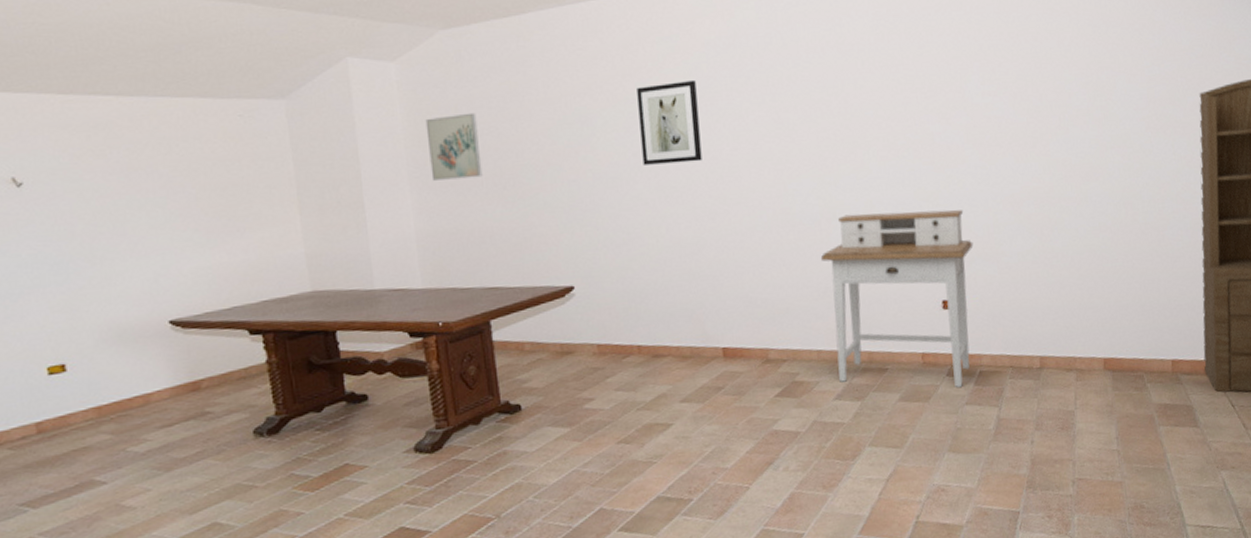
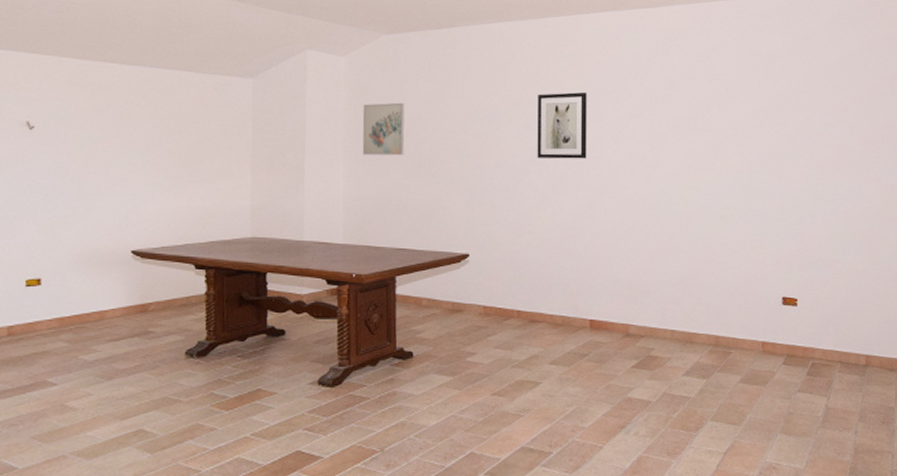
desk: present [820,209,974,388] -> none [679,215,812,376]

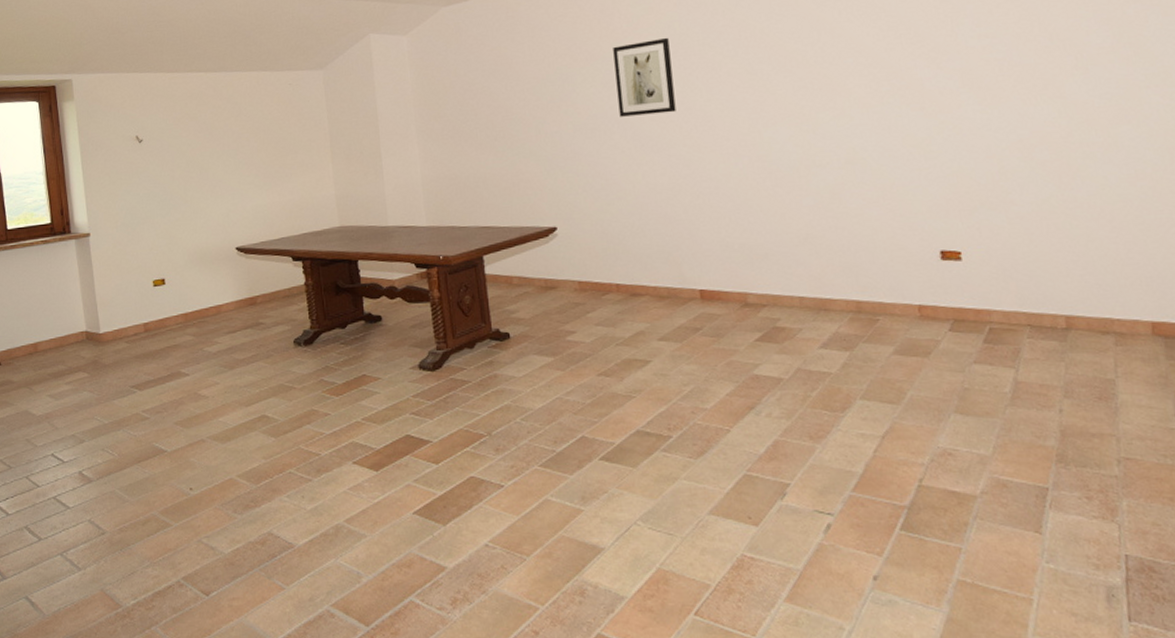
wall art: present [362,102,405,156] -> none [430,75,477,134]

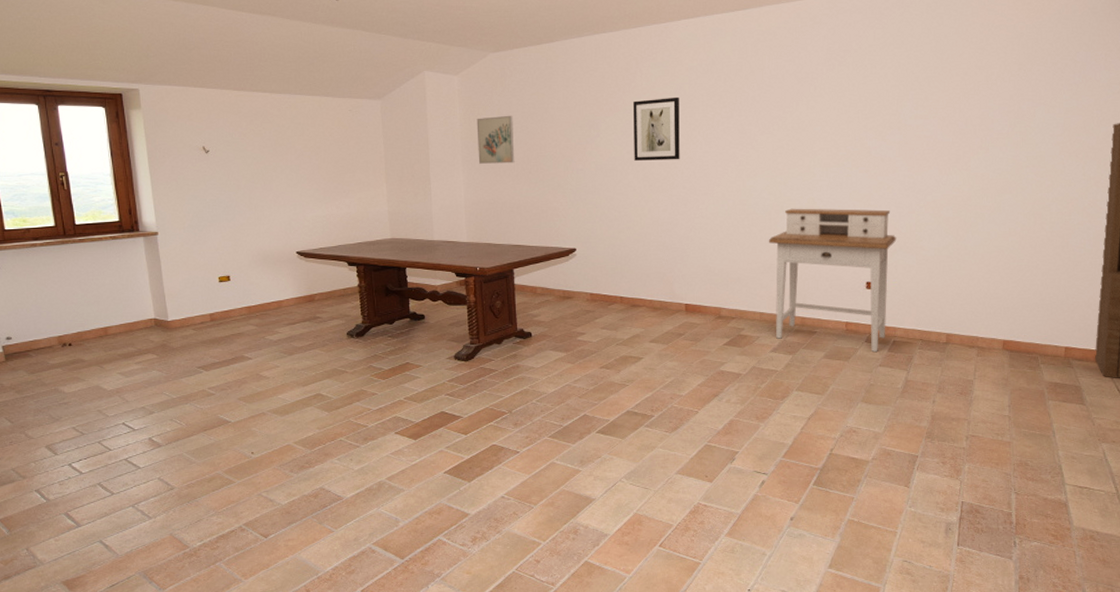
wall art: none [430,75,477,134] -> present [476,115,515,164]
desk: none [800,156,977,345] -> present [768,208,897,353]

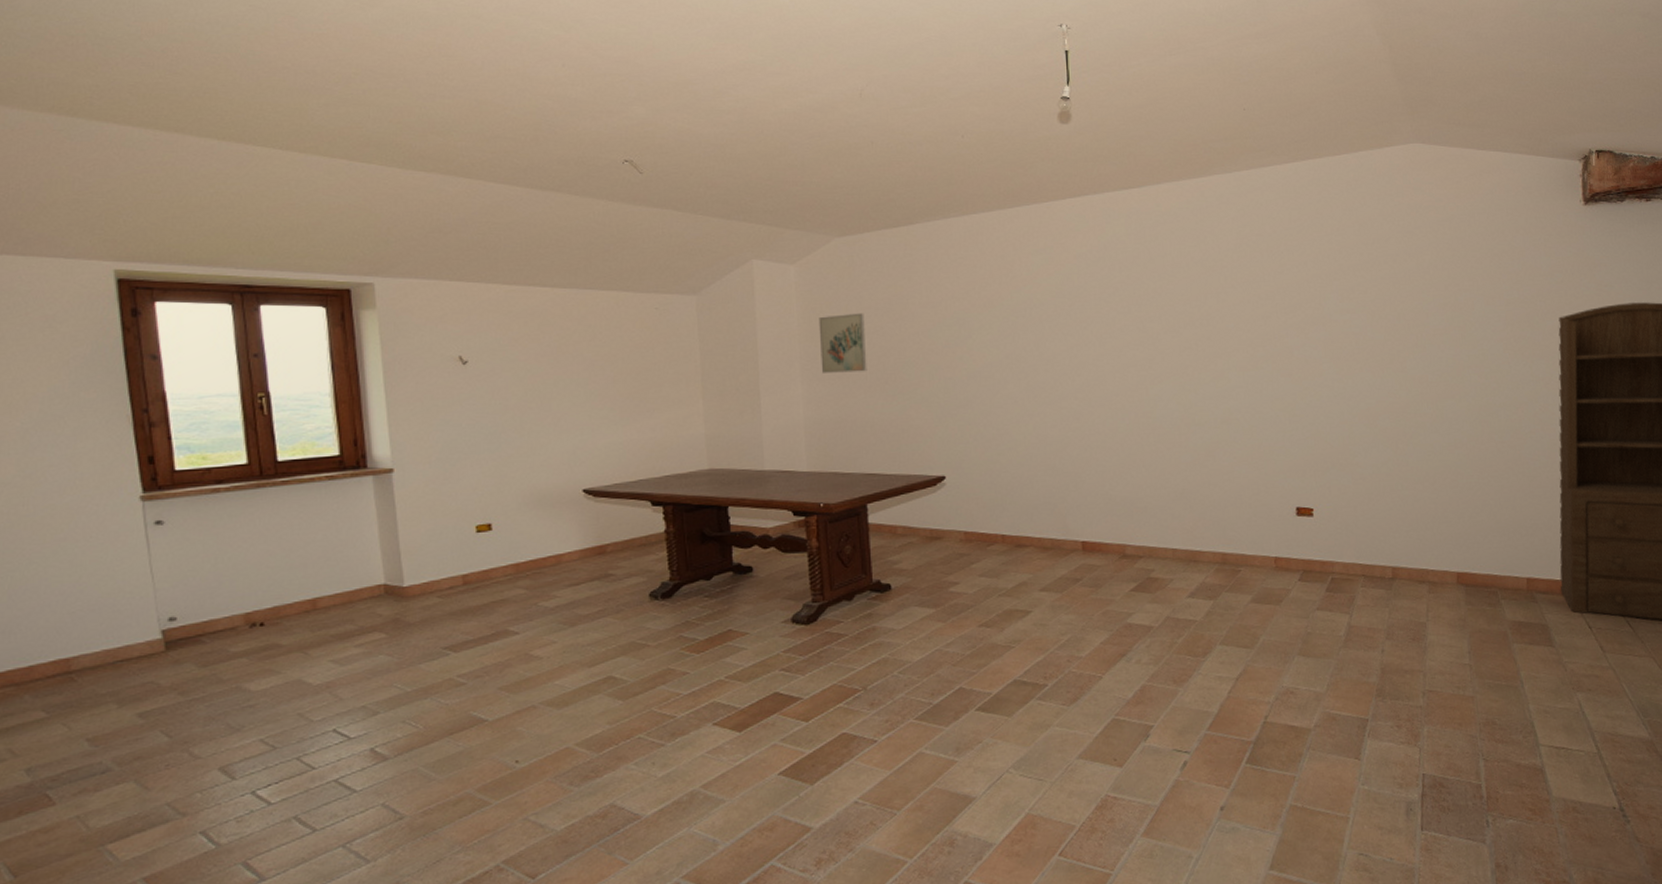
wall art: present [633,96,680,161] -> none [1012,289,1070,367]
desk: present [768,208,897,353] -> none [1178,420,1329,594]

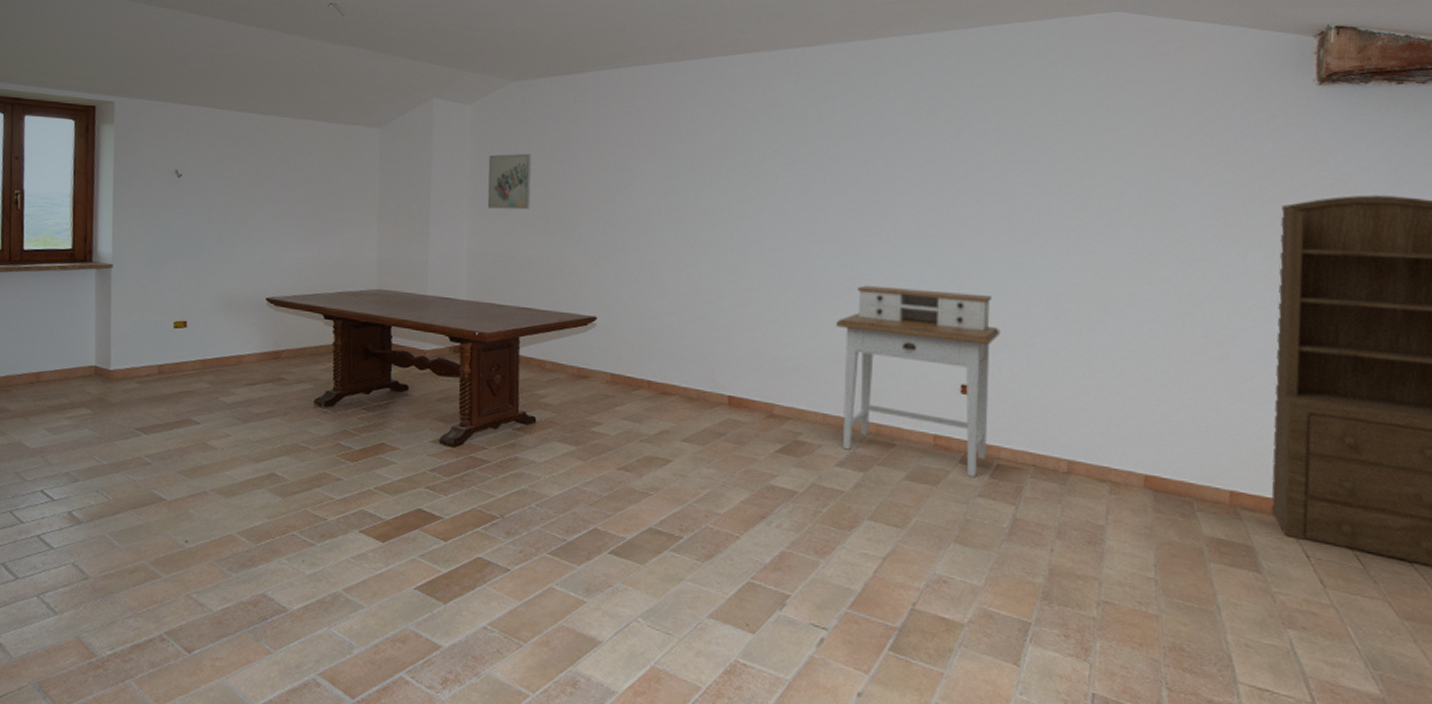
desk: none [1178,420,1329,594] -> present [835,285,1001,478]

